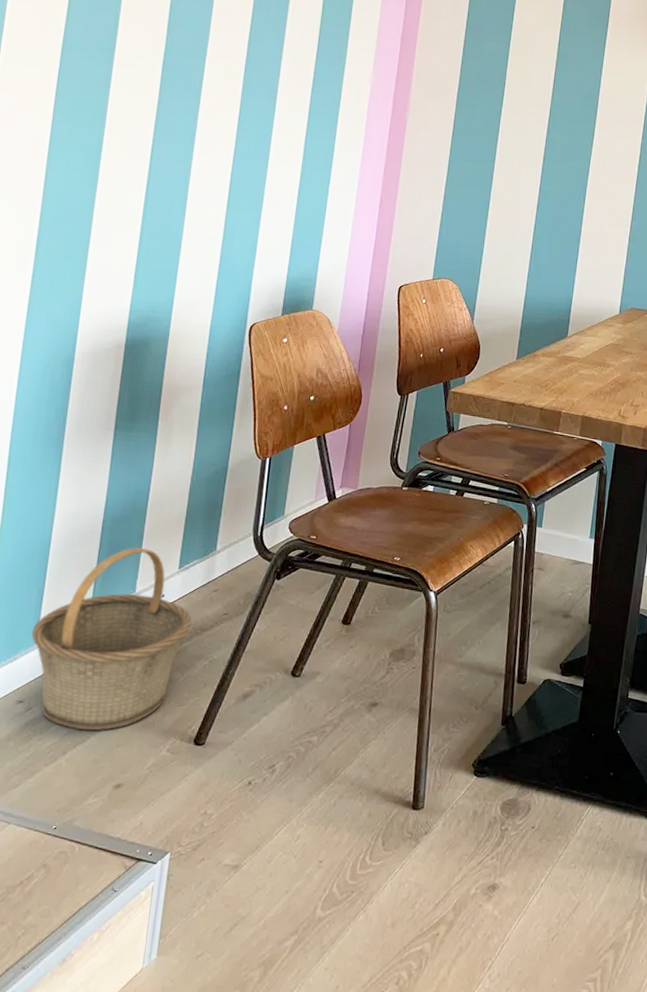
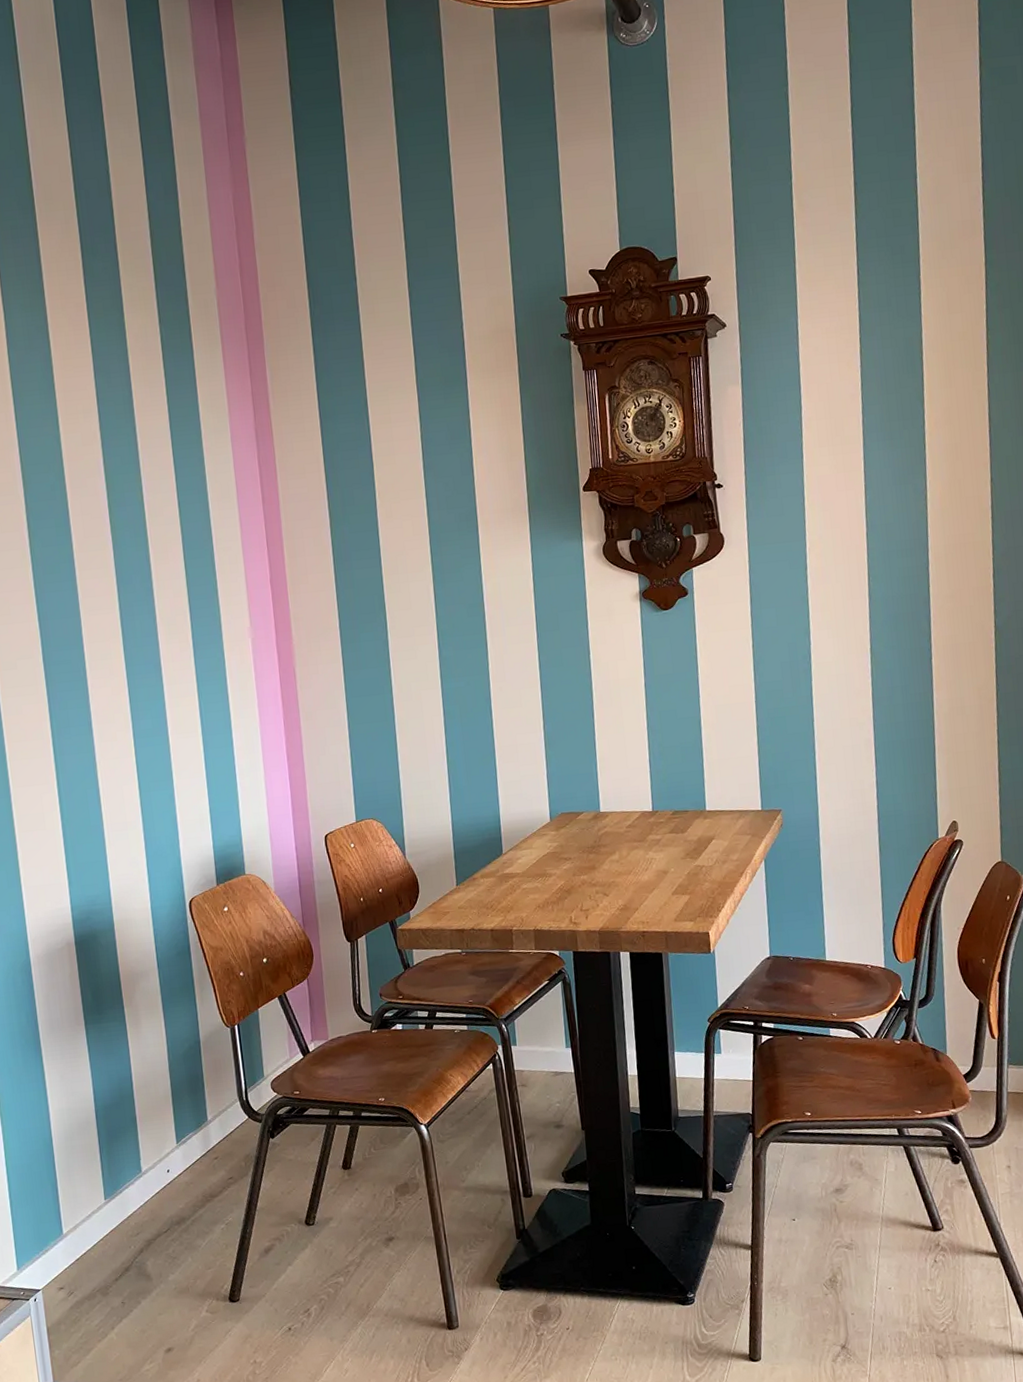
basket: present [31,547,192,731] -> none [55,1130,202,1305]

